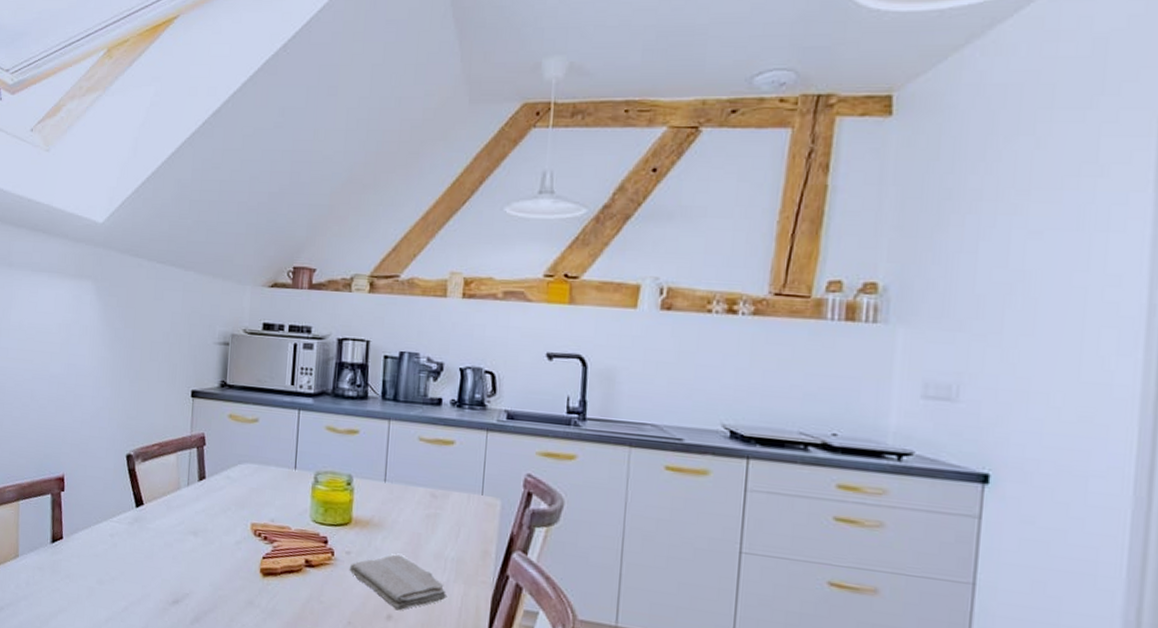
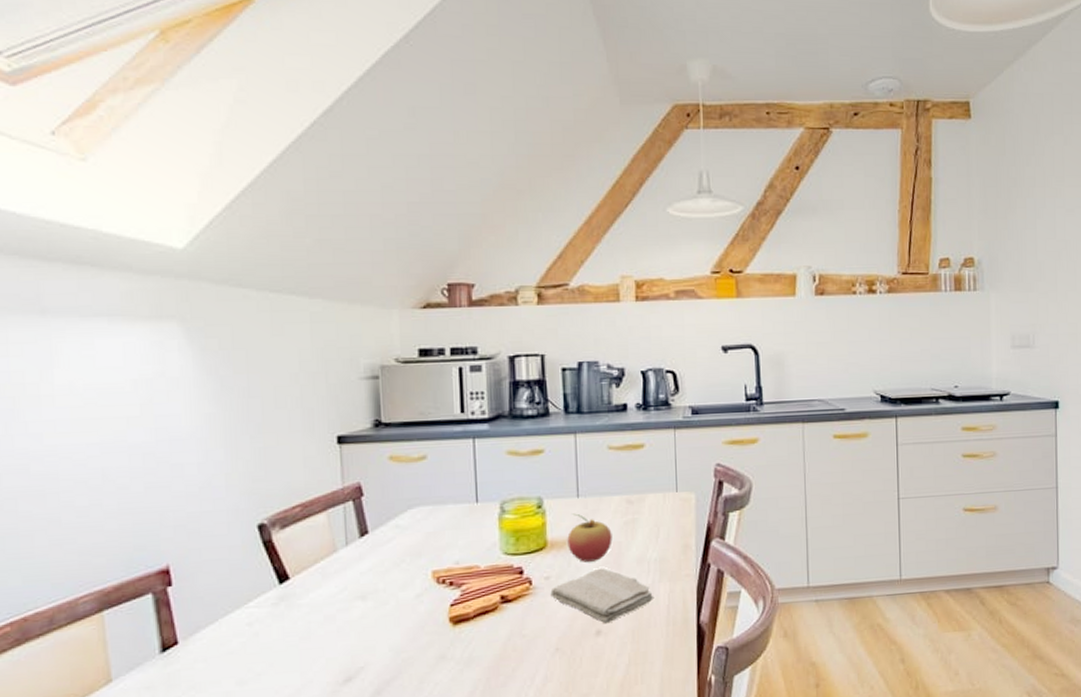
fruit: none [370,496,413,547] -> present [567,513,613,562]

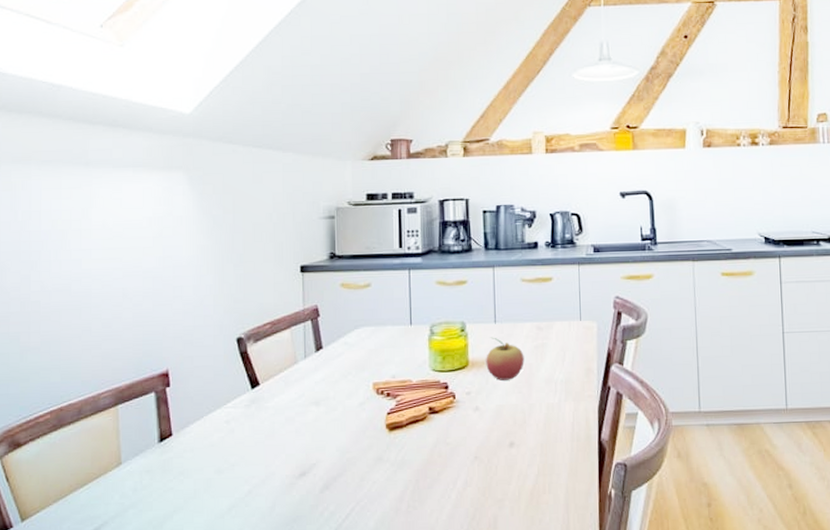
washcloth: present [550,568,654,624] -> none [471,386,561,437]

